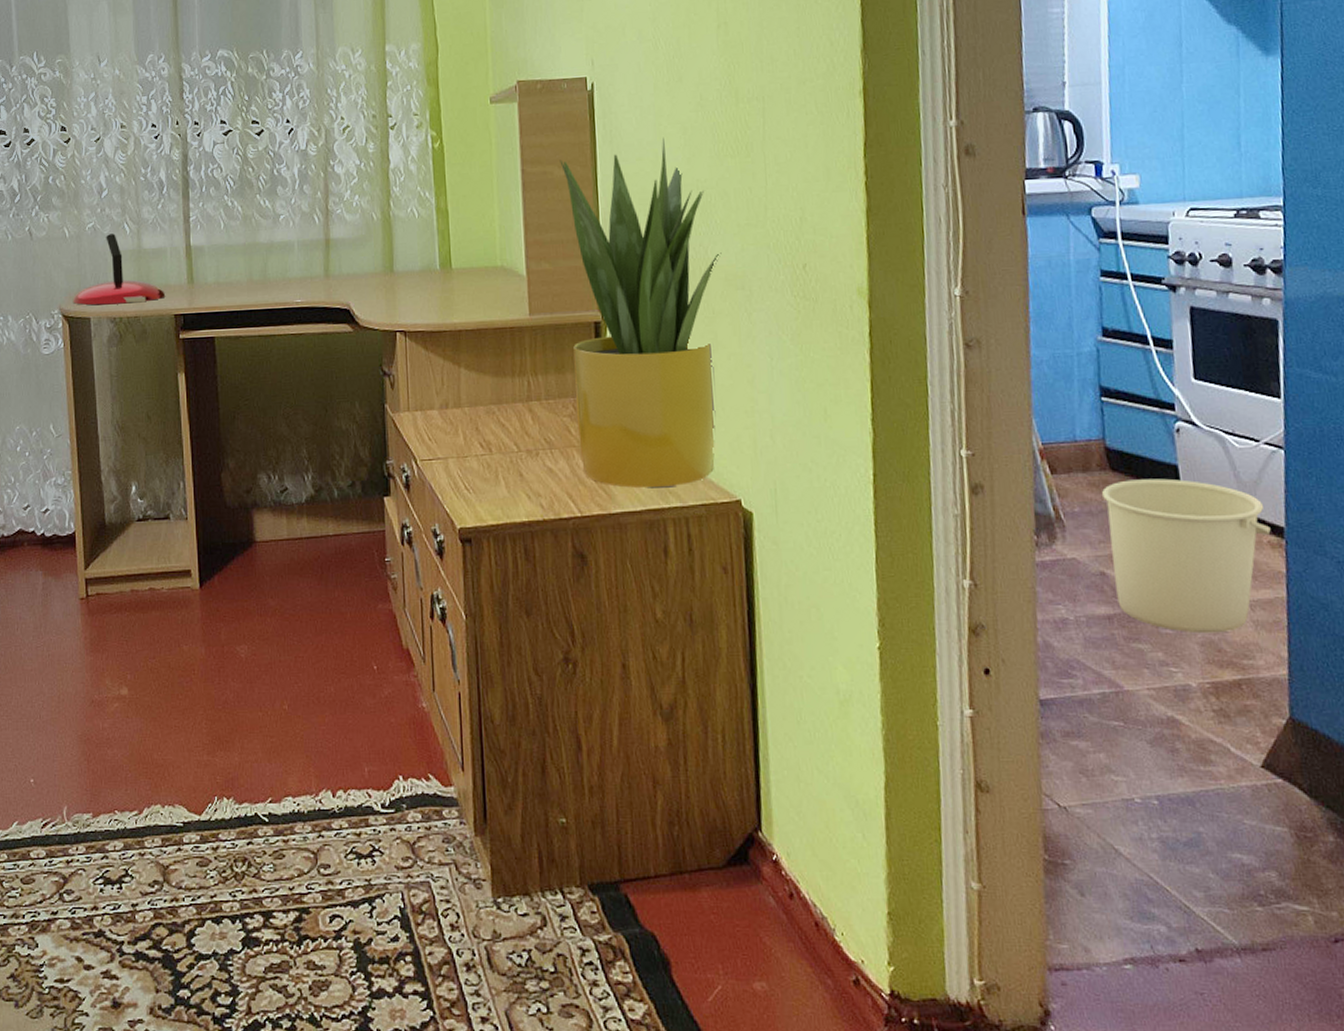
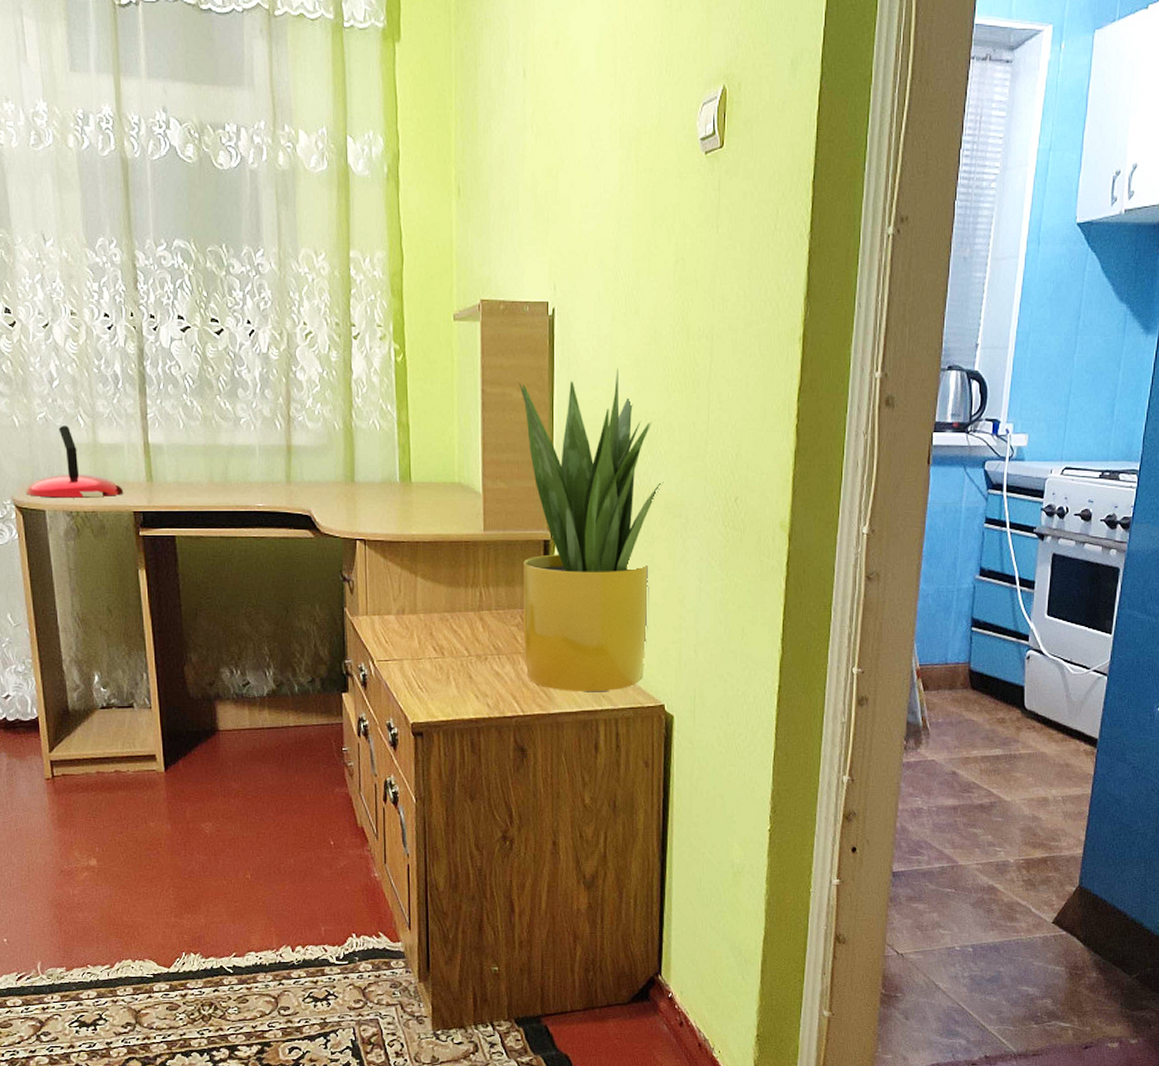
bucket: present [1102,478,1271,634] -> none [962,697,1087,821]

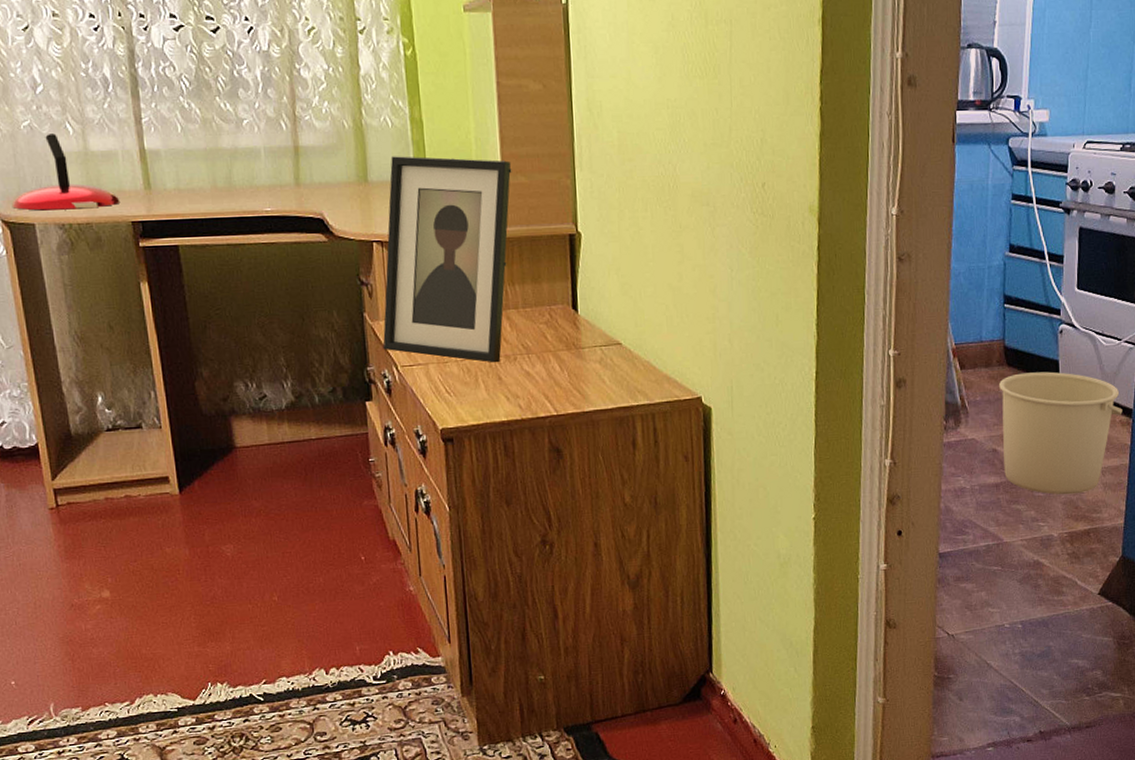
picture frame: none [360,458,492,662] -> present [382,156,512,363]
planter: present [519,367,663,692] -> none [535,55,689,389]
bucket: none [962,697,1087,821] -> present [999,371,1123,495]

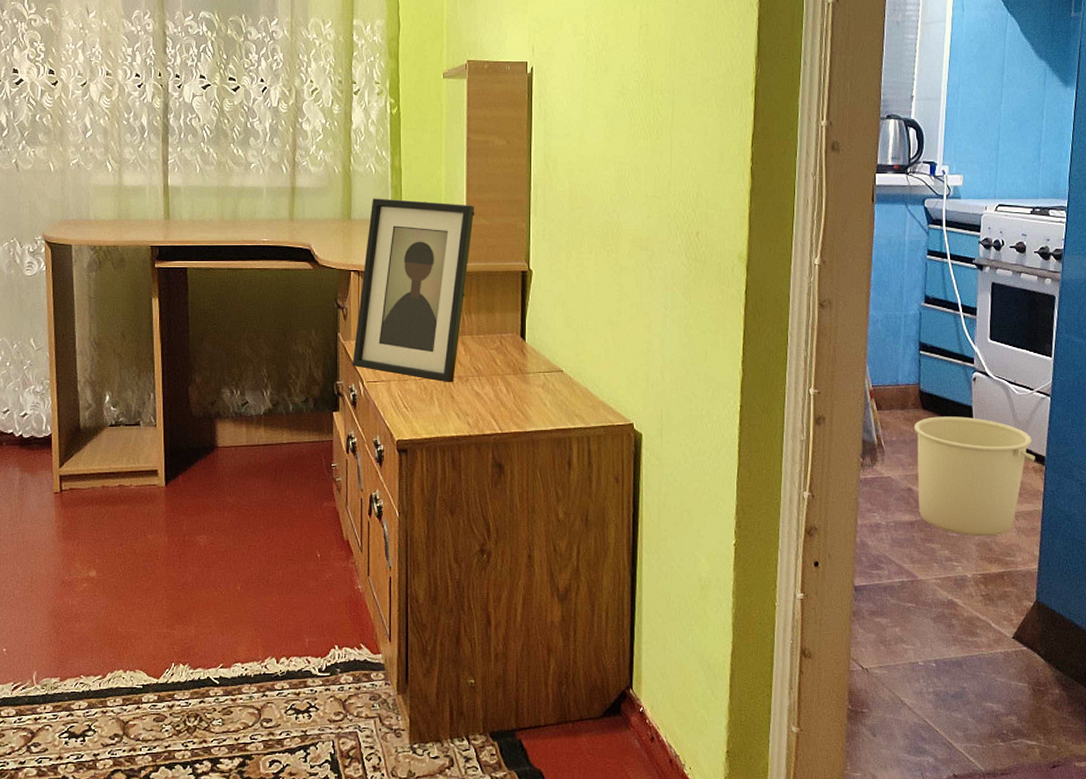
desk lamp: present [11,134,120,211] -> none [55,170,143,234]

